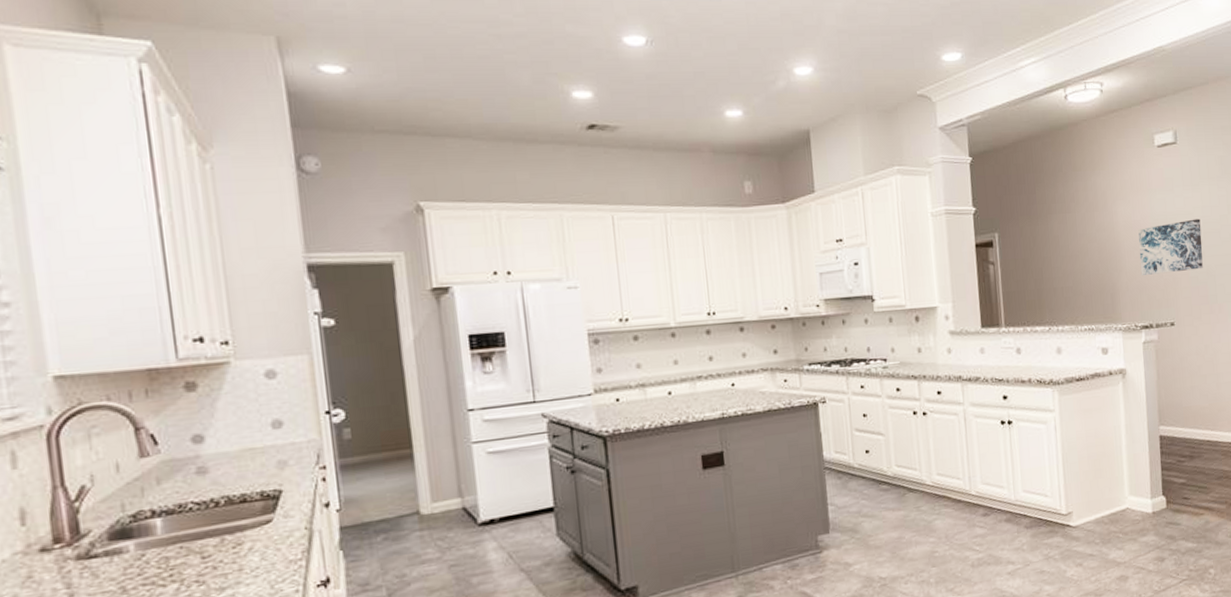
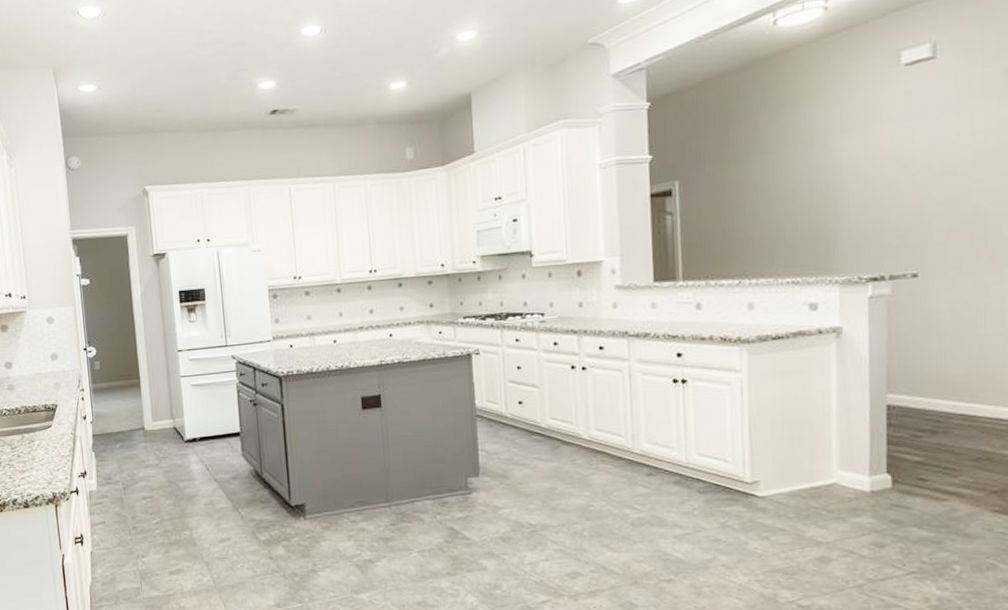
wall art: present [1138,218,1203,275] -> none [869,147,969,219]

